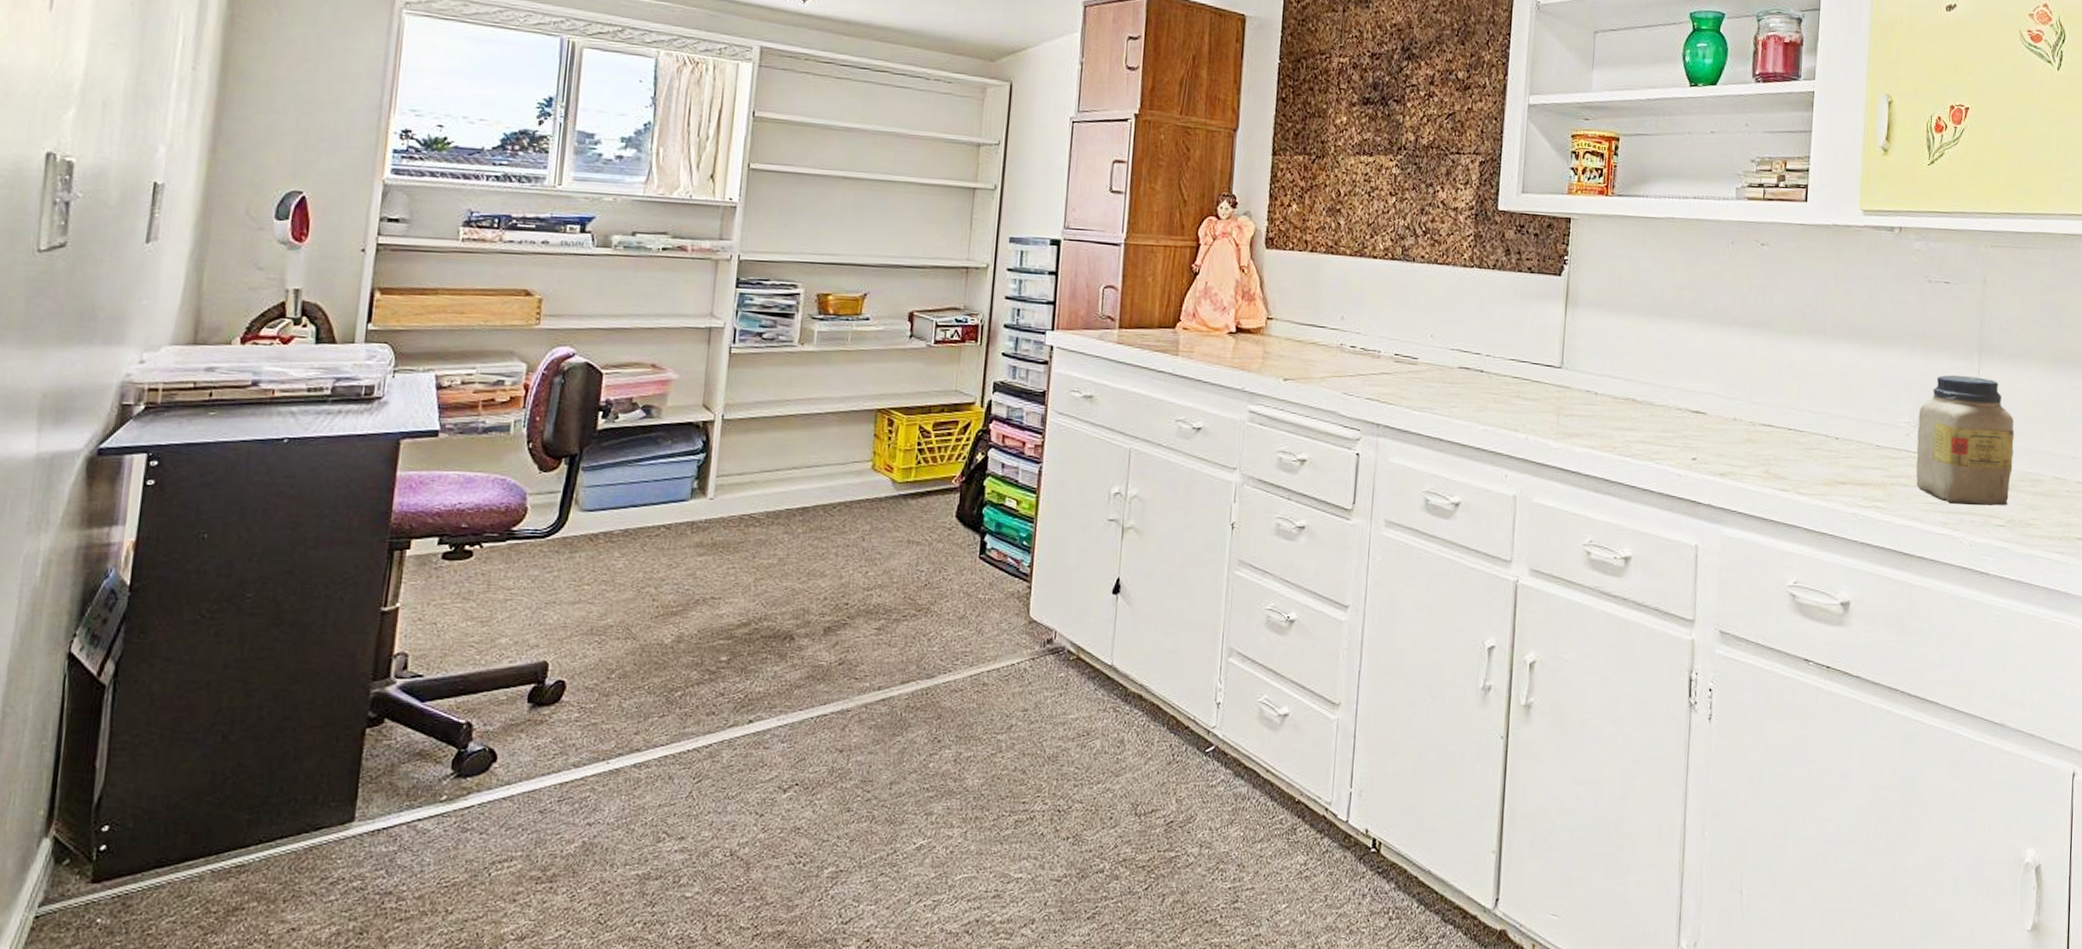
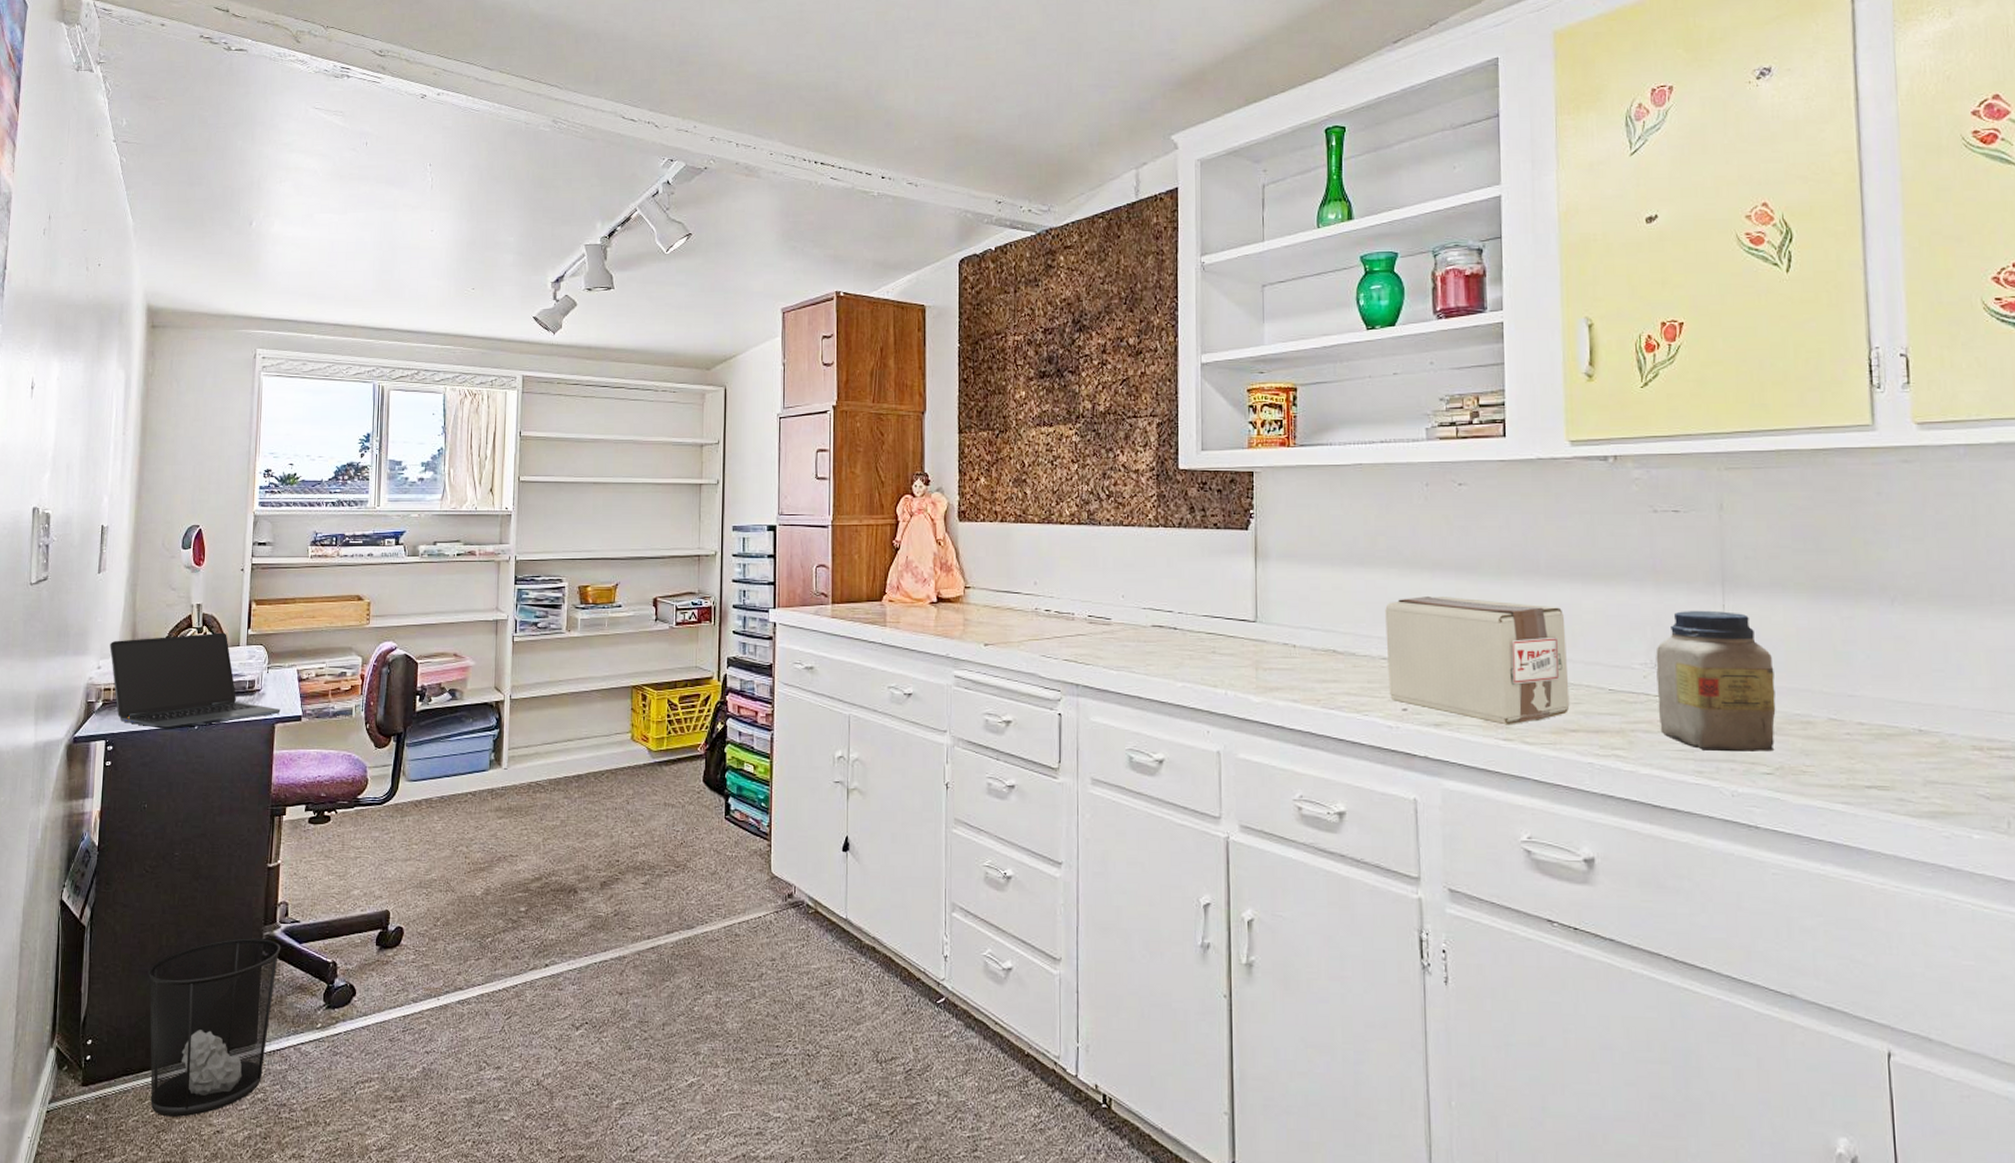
laptop: none [159,325,410,443] -> present [109,632,281,730]
waste bin: none [195,696,396,916] -> present [148,938,281,1117]
box: none [1681,350,1844,477] -> present [1385,596,1570,725]

